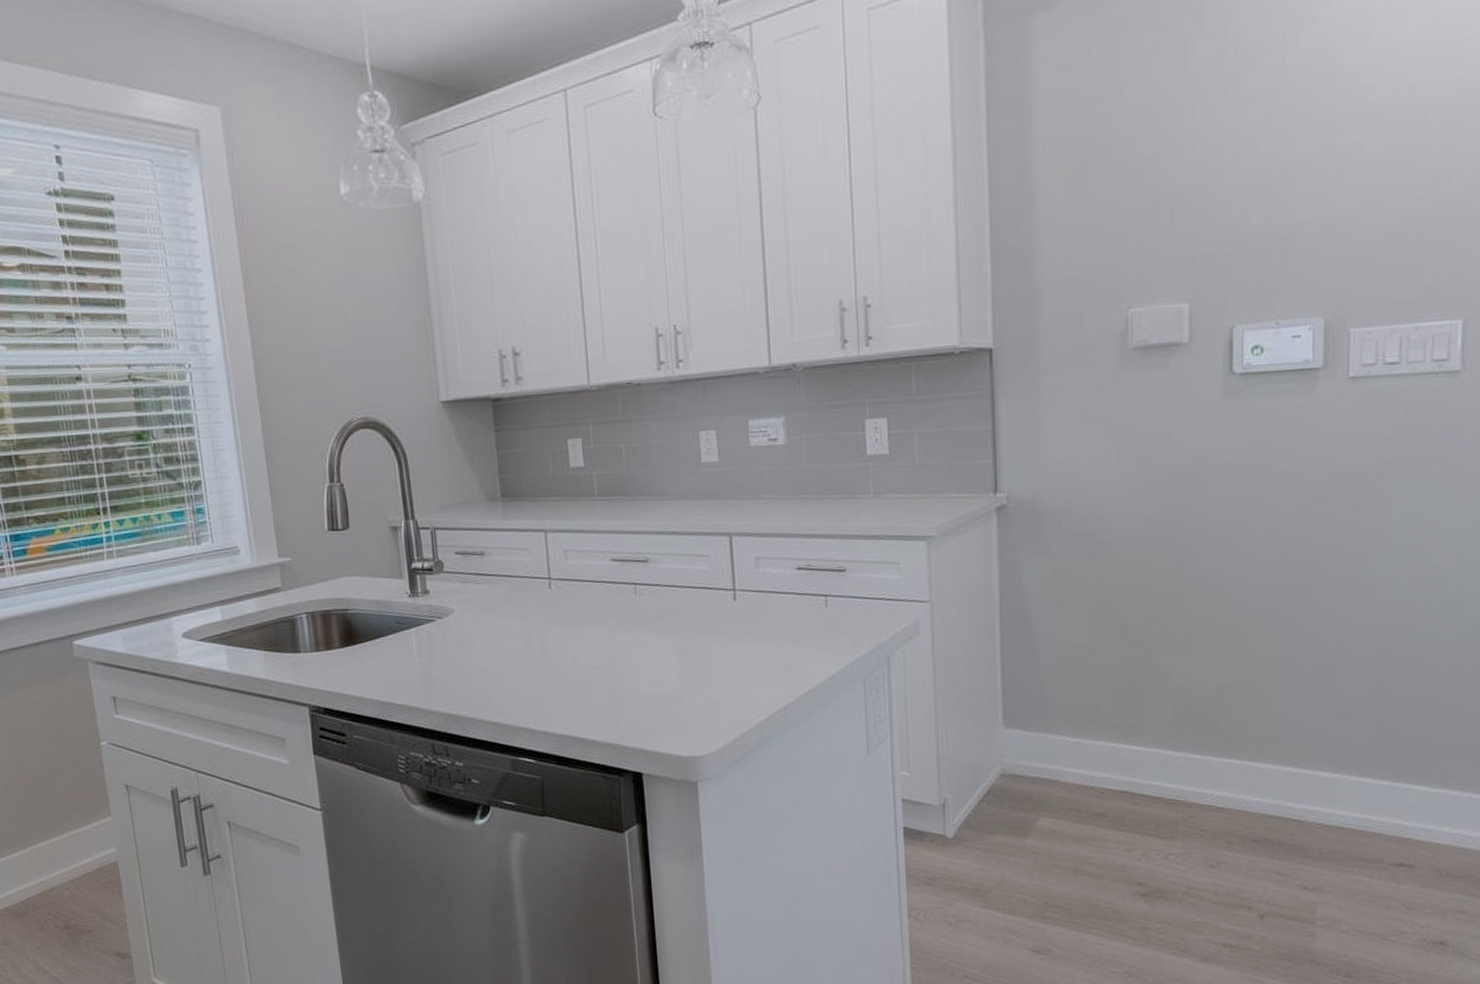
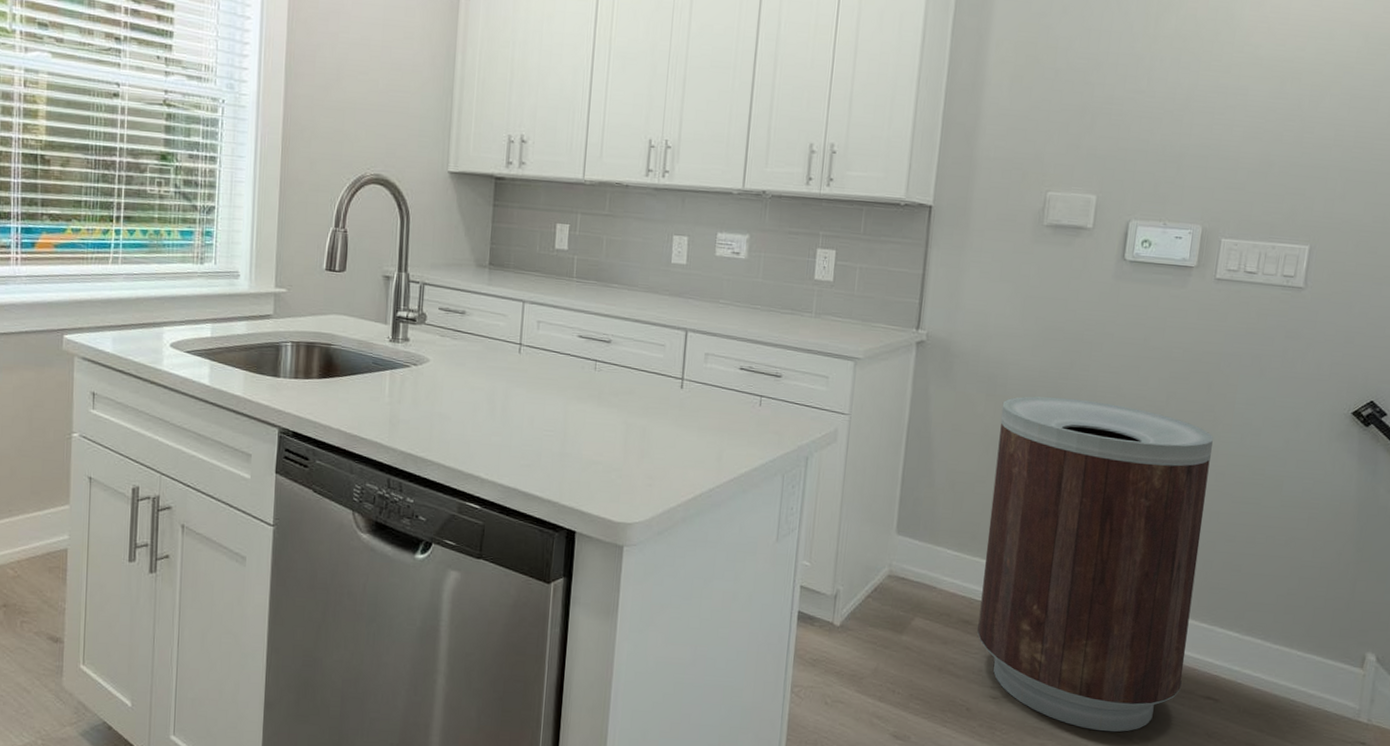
trash can: none [1107,543,1369,918] -> present [977,396,1213,732]

